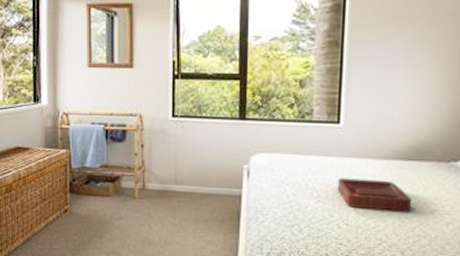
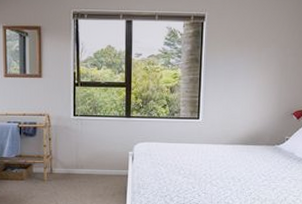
decorative tray: present [337,178,412,213] -> none [197,159,250,182]

